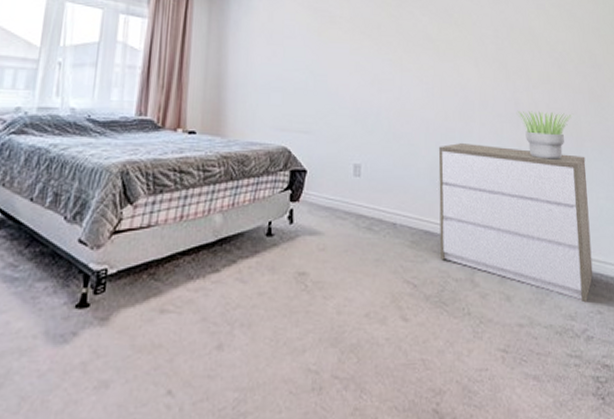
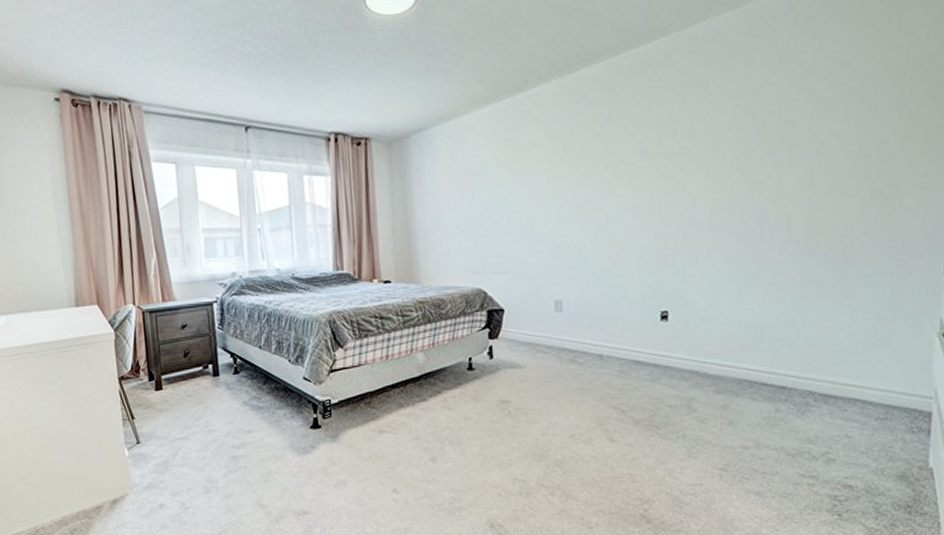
dresser: present [438,143,593,303] -> none [653,269,853,427]
potted plant: present [516,110,572,159] -> none [759,224,840,280]

